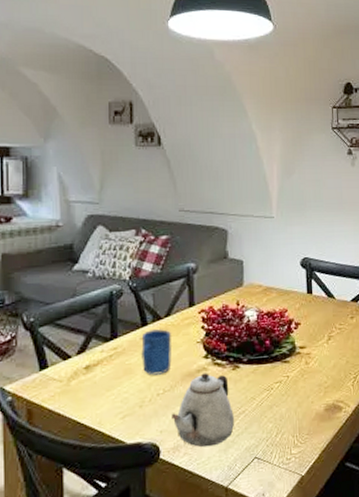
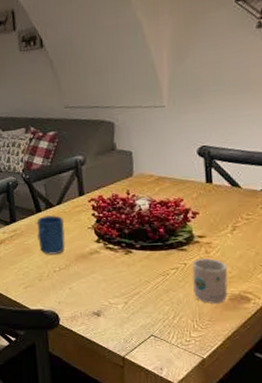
teapot: present [171,373,234,447] -> none [68,255,129,320]
mug: none [294,369,324,416] -> present [192,258,228,304]

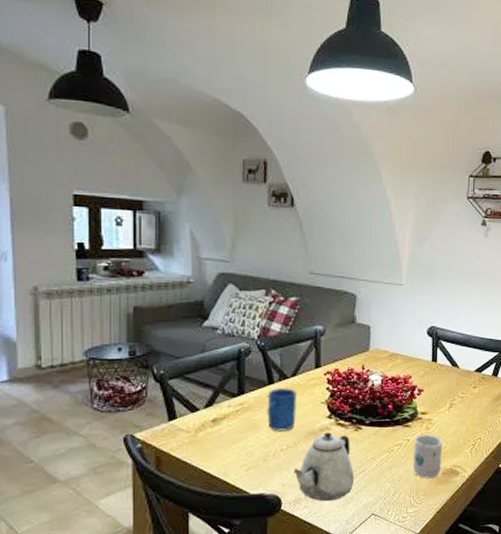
teapot: none [68,255,129,320] -> present [294,432,354,502]

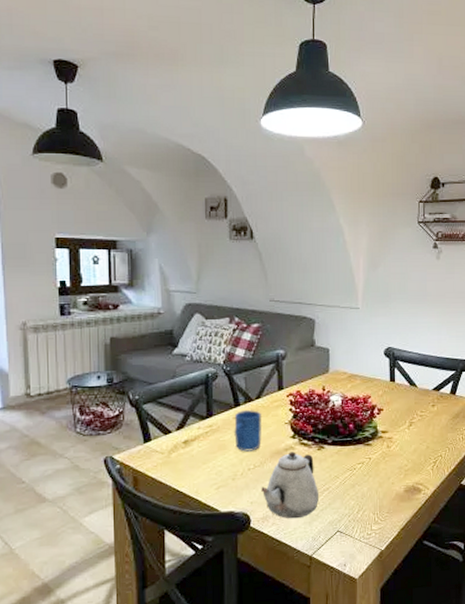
mug: present [413,434,442,479] -> none [376,452,404,496]

